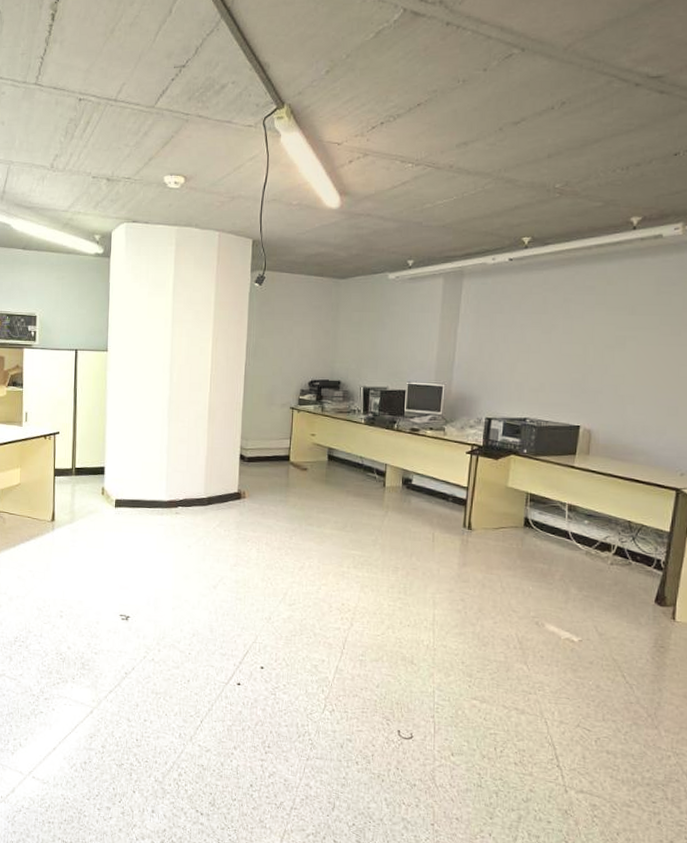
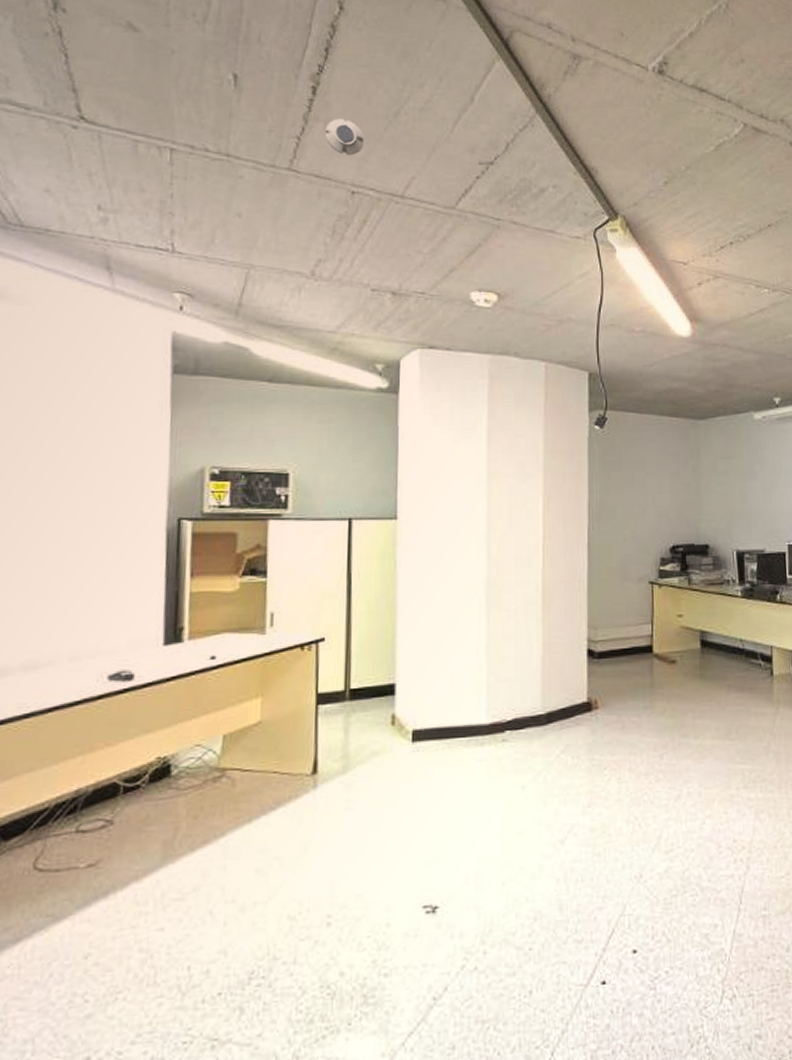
smoke detector: none [60,38,88,69] -> present [325,118,364,155]

